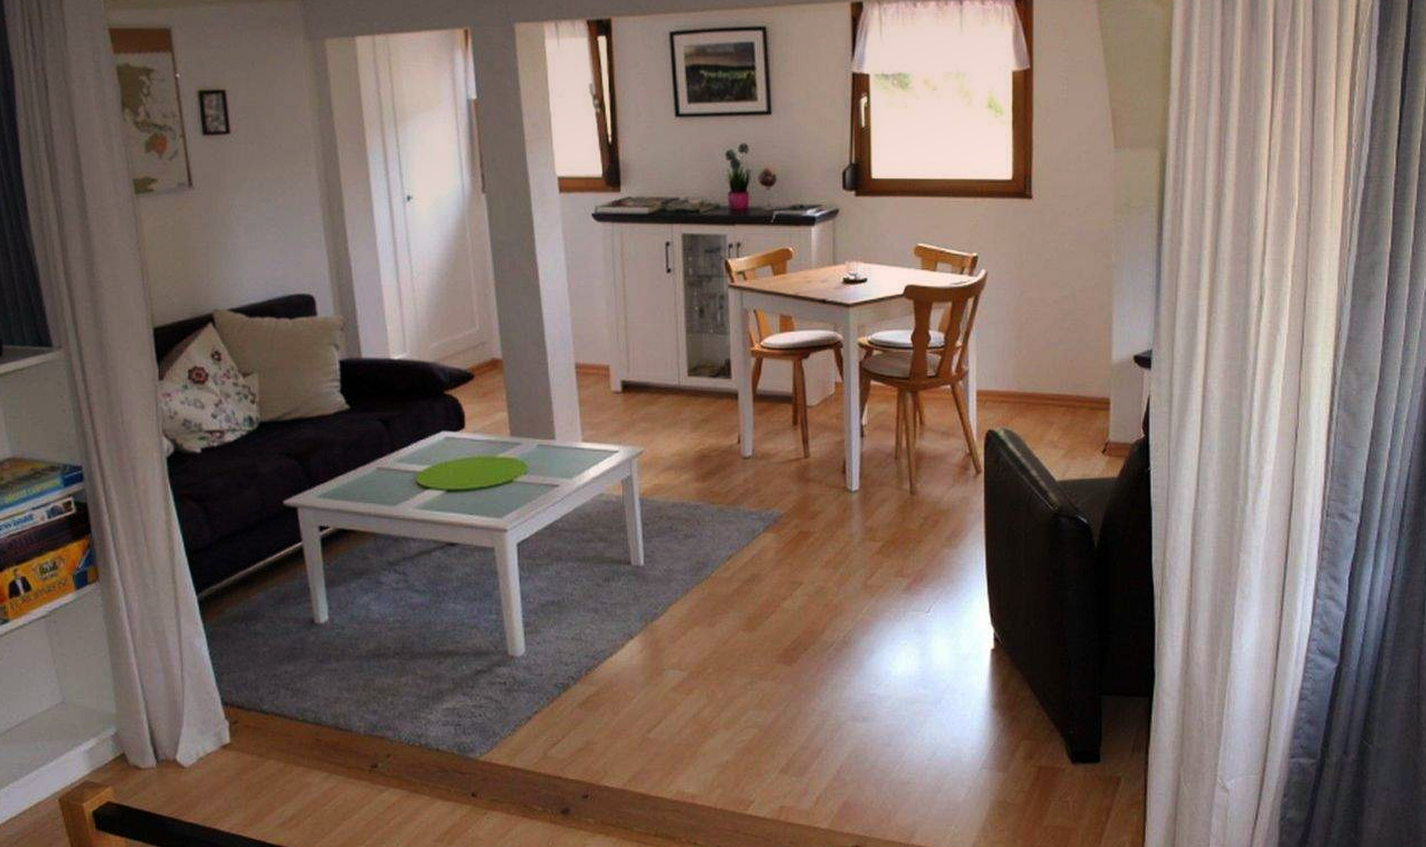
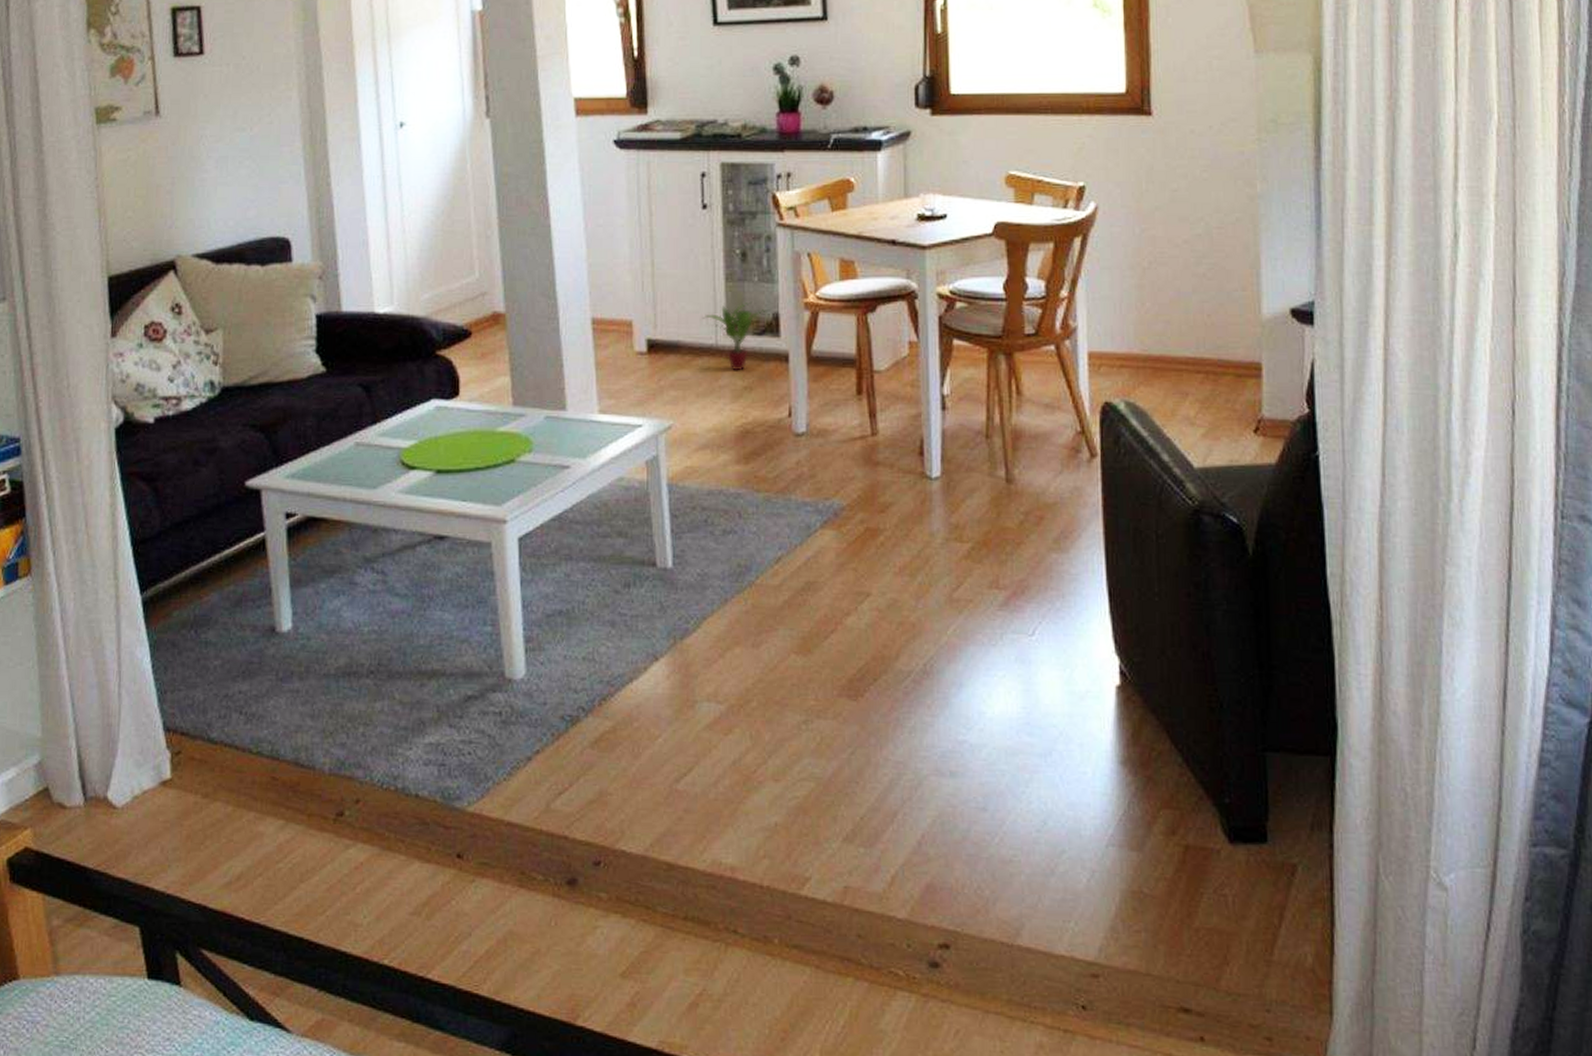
potted plant: none [667,350,722,407] -> present [702,301,769,371]

